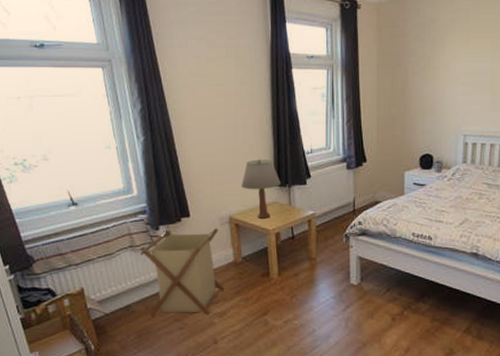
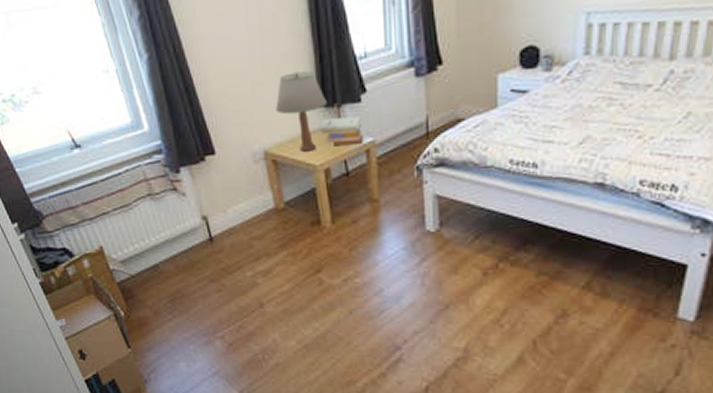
laundry basket: present [140,228,225,317] -> none [160,167,267,278]
books: none [272,195,307,216] -> present [317,117,363,147]

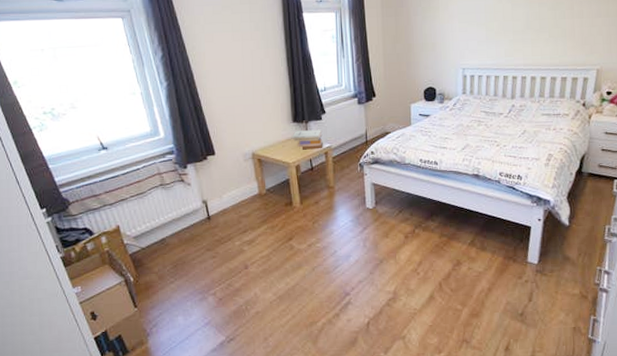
table lamp: present [276,71,327,152] -> none [262,98,298,153]

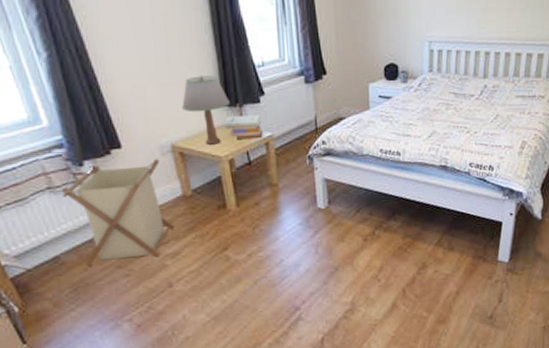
laundry basket: none [170,164,252,248] -> present [61,159,175,267]
table lamp: none [262,98,298,153] -> present [182,75,230,145]

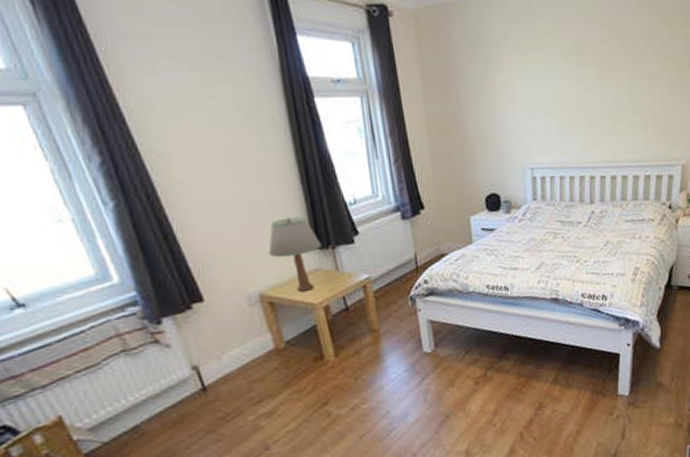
laundry basket: present [61,159,175,267] -> none [138,311,268,434]
books: present [221,115,263,140] -> none [313,256,360,285]

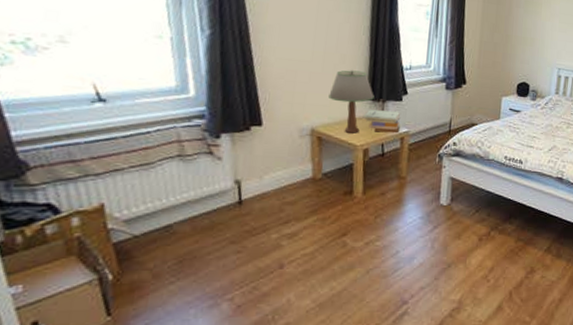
books: none [313,256,360,285] -> present [362,109,401,133]

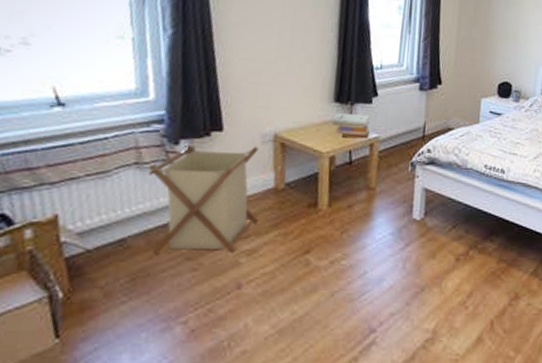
laundry basket: none [191,138,298,239] -> present [148,144,259,254]
table lamp: present [329,70,374,134] -> none [293,70,342,139]

